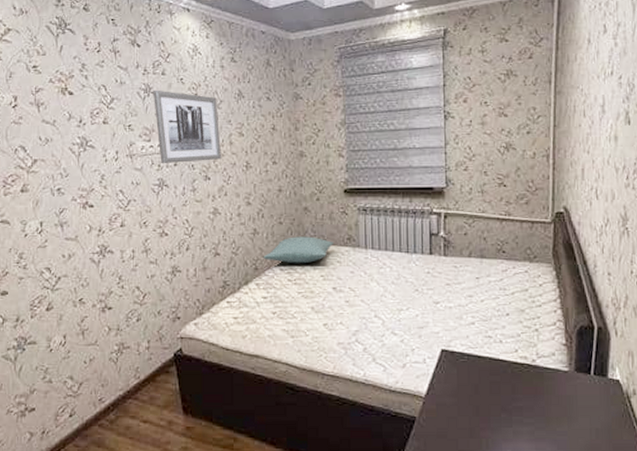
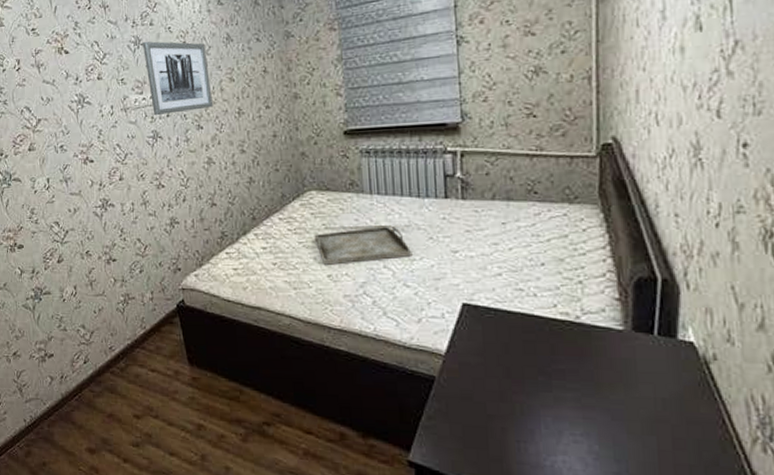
pillow: present [263,236,334,264] -> none [260,183,336,213]
serving tray: none [313,279,400,314] -> present [314,227,412,265]

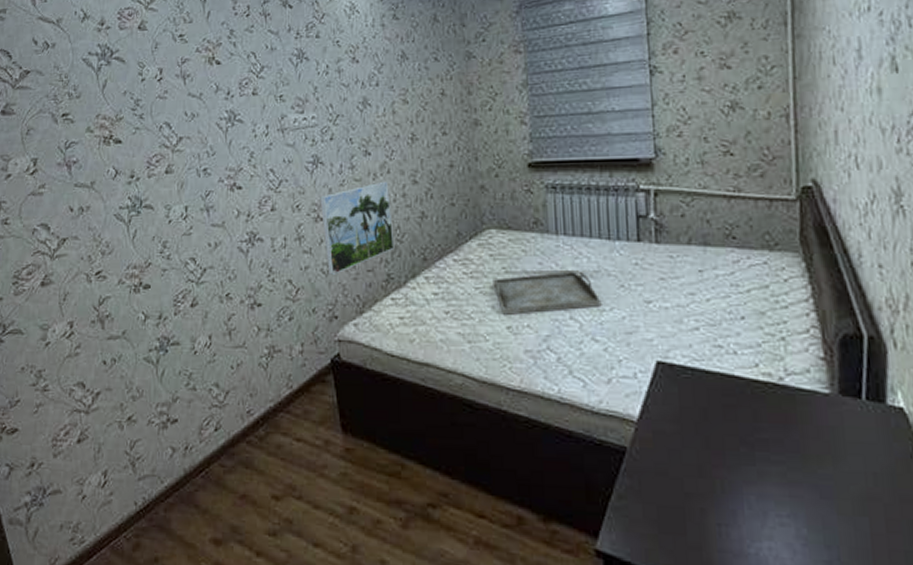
wall art: present [142,41,214,116] -> none [306,54,384,139]
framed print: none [160,151,227,234] -> present [320,181,395,275]

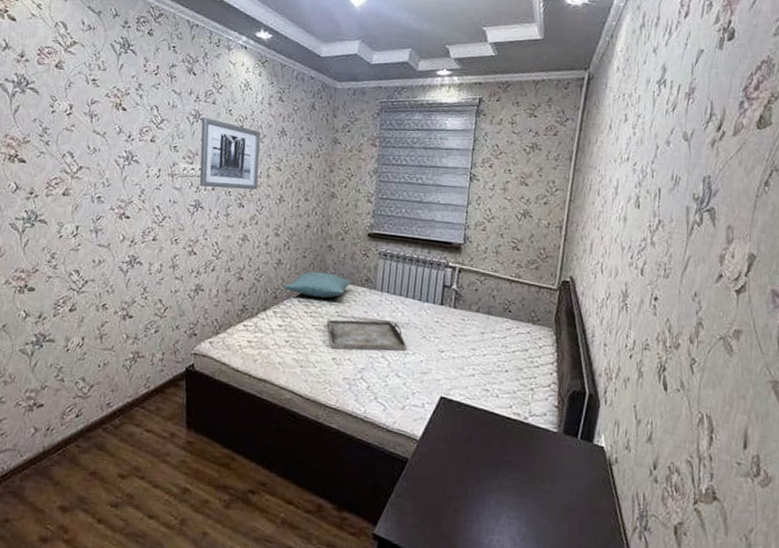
wall art: none [306,54,384,139] -> present [199,117,261,190]
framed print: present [320,181,395,275] -> none [194,230,255,300]
pillow: none [432,220,518,254] -> present [283,271,353,299]

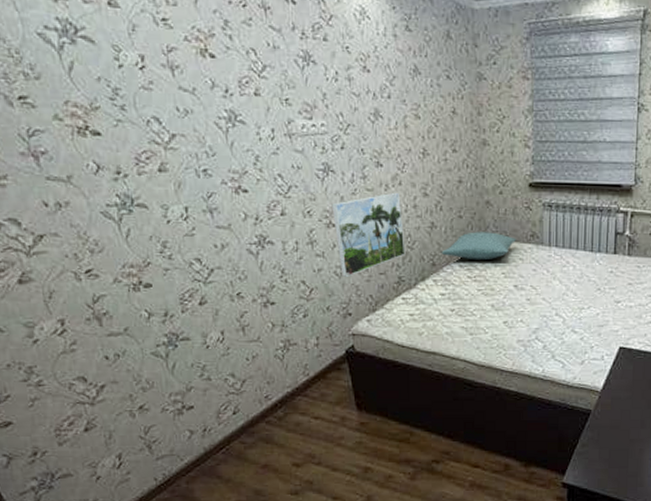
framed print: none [194,230,255,300] -> present [331,192,406,277]
wall art: present [199,117,261,190] -> none [313,58,396,147]
serving tray: present [326,319,407,351] -> none [493,278,582,312]

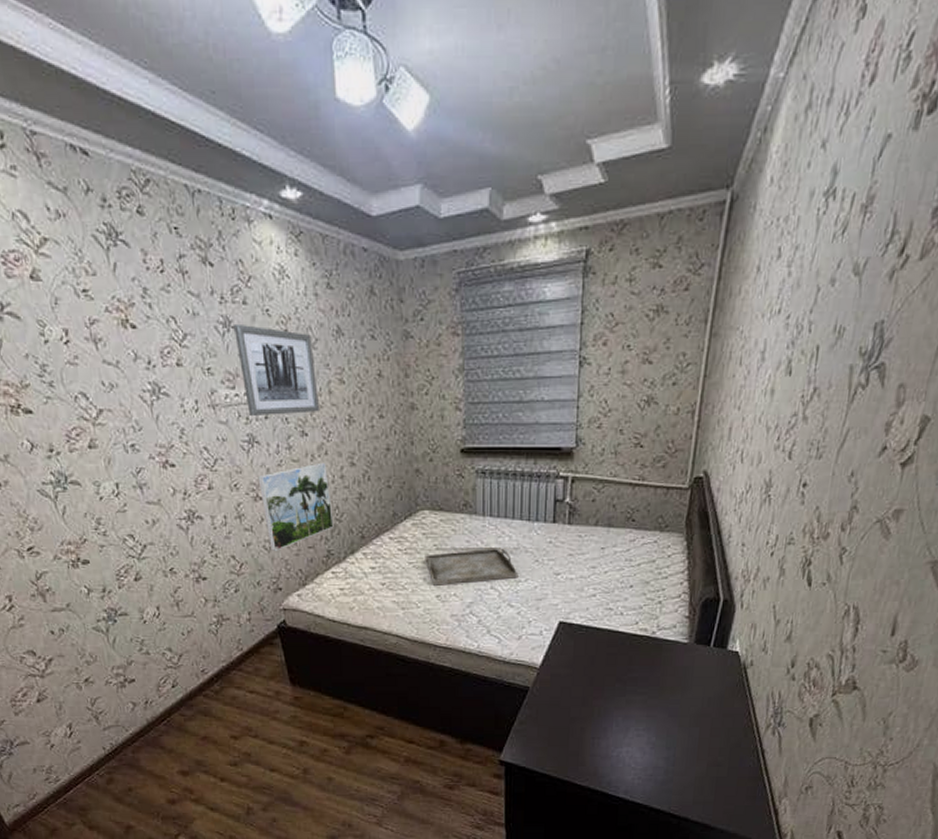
wall art: none [313,58,396,147] -> present [233,323,321,417]
pillow: present [441,232,517,261] -> none [370,502,449,532]
serving tray: none [493,278,582,312] -> present [425,549,519,586]

